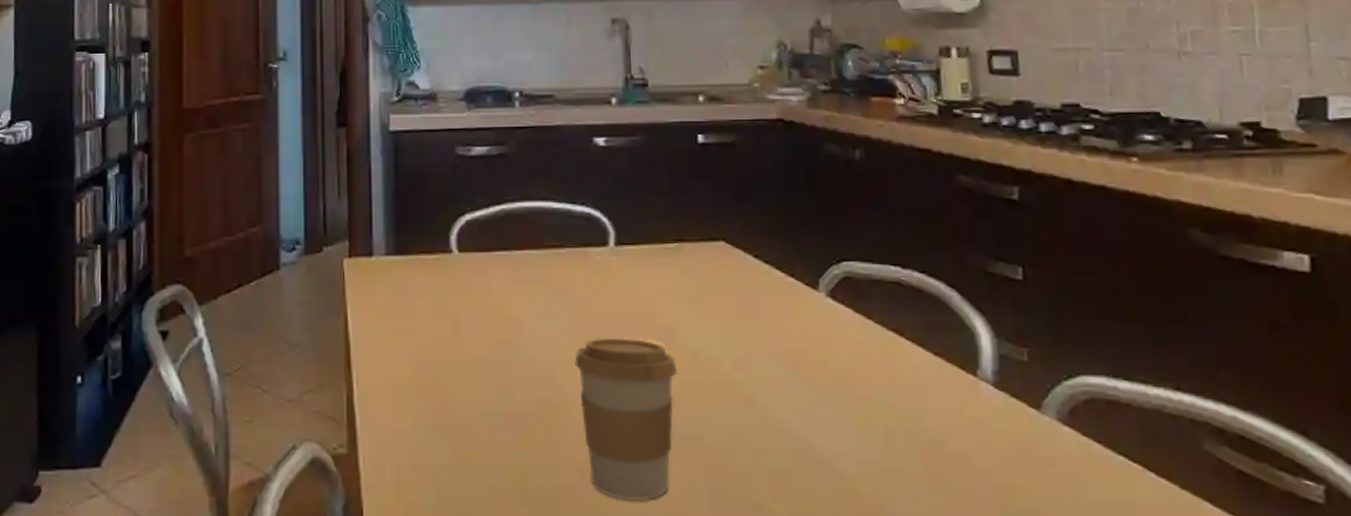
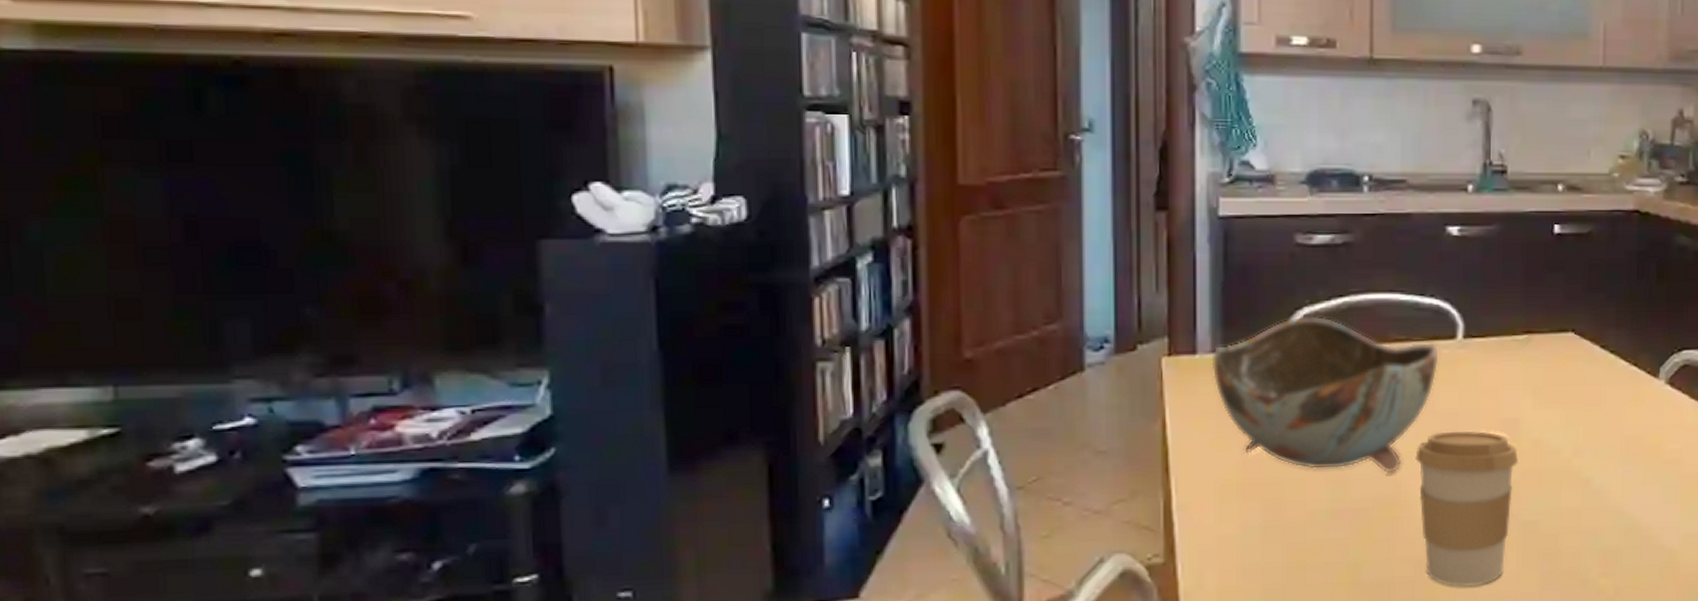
bowl: none [386,222,593,378] -> present [1211,316,1439,474]

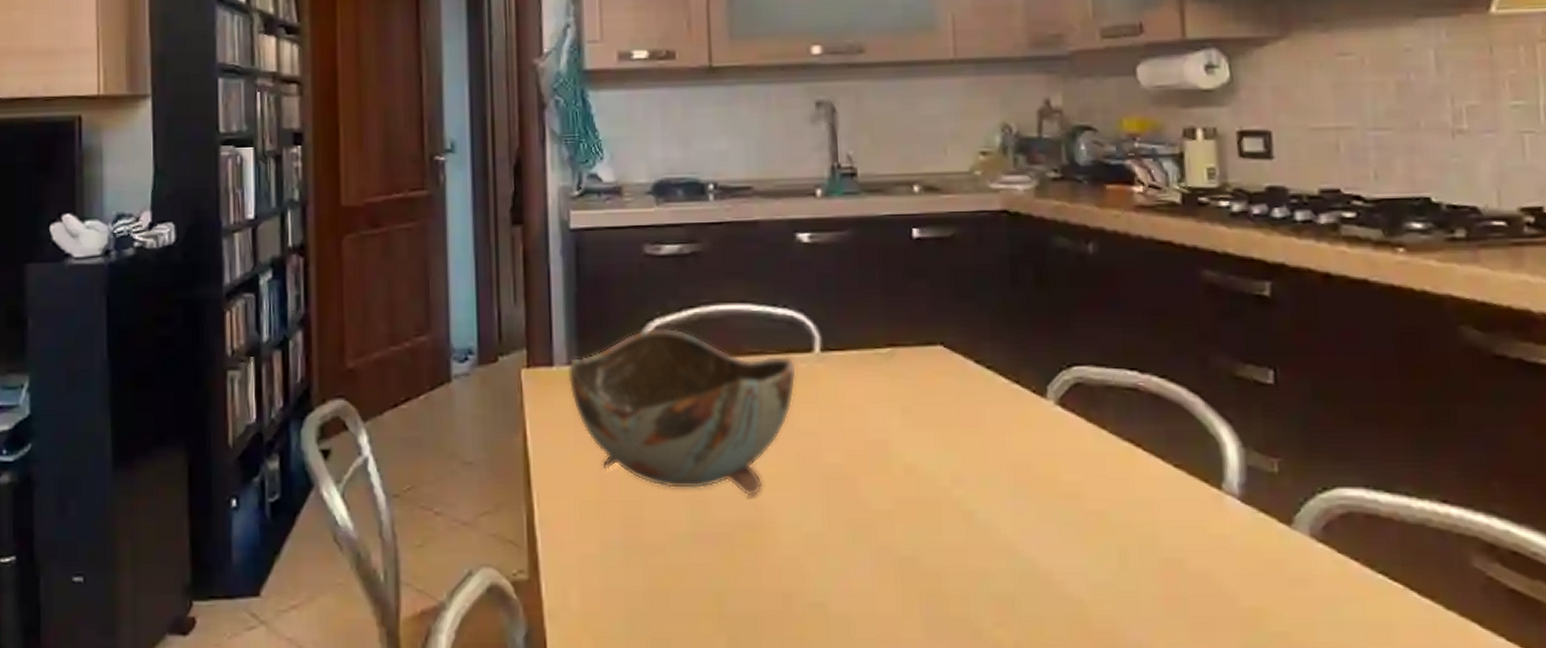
coffee cup: present [1415,431,1518,587] -> none [777,452,890,627]

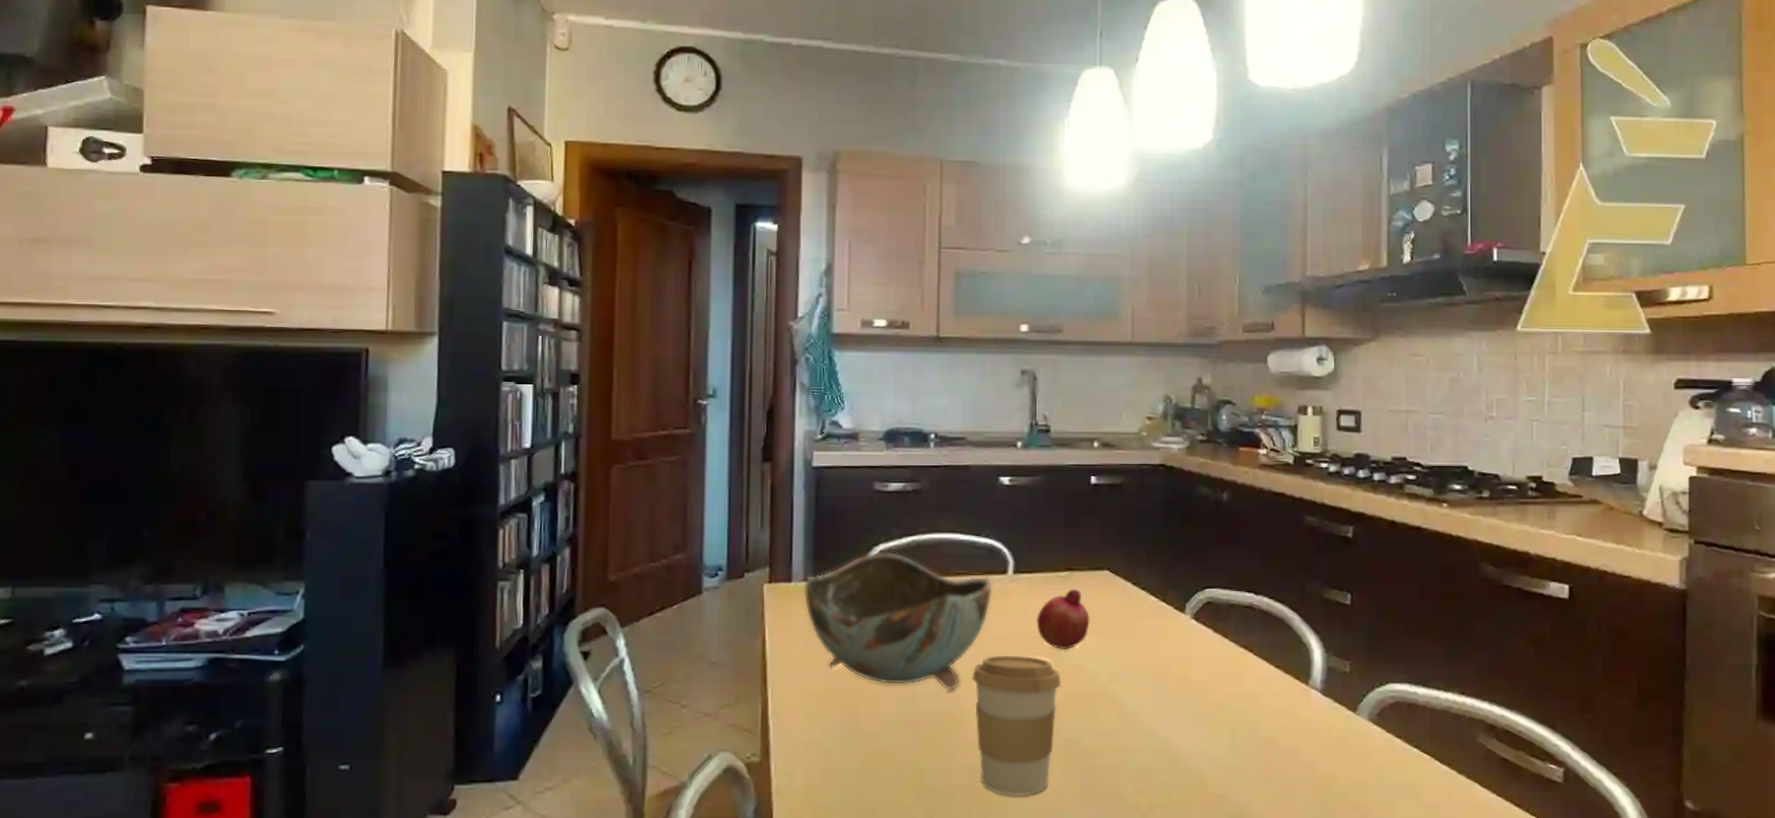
coffee cup: none [777,452,890,627] -> present [972,655,1061,796]
fruit: none [854,368,922,445] -> present [1037,588,1090,649]

